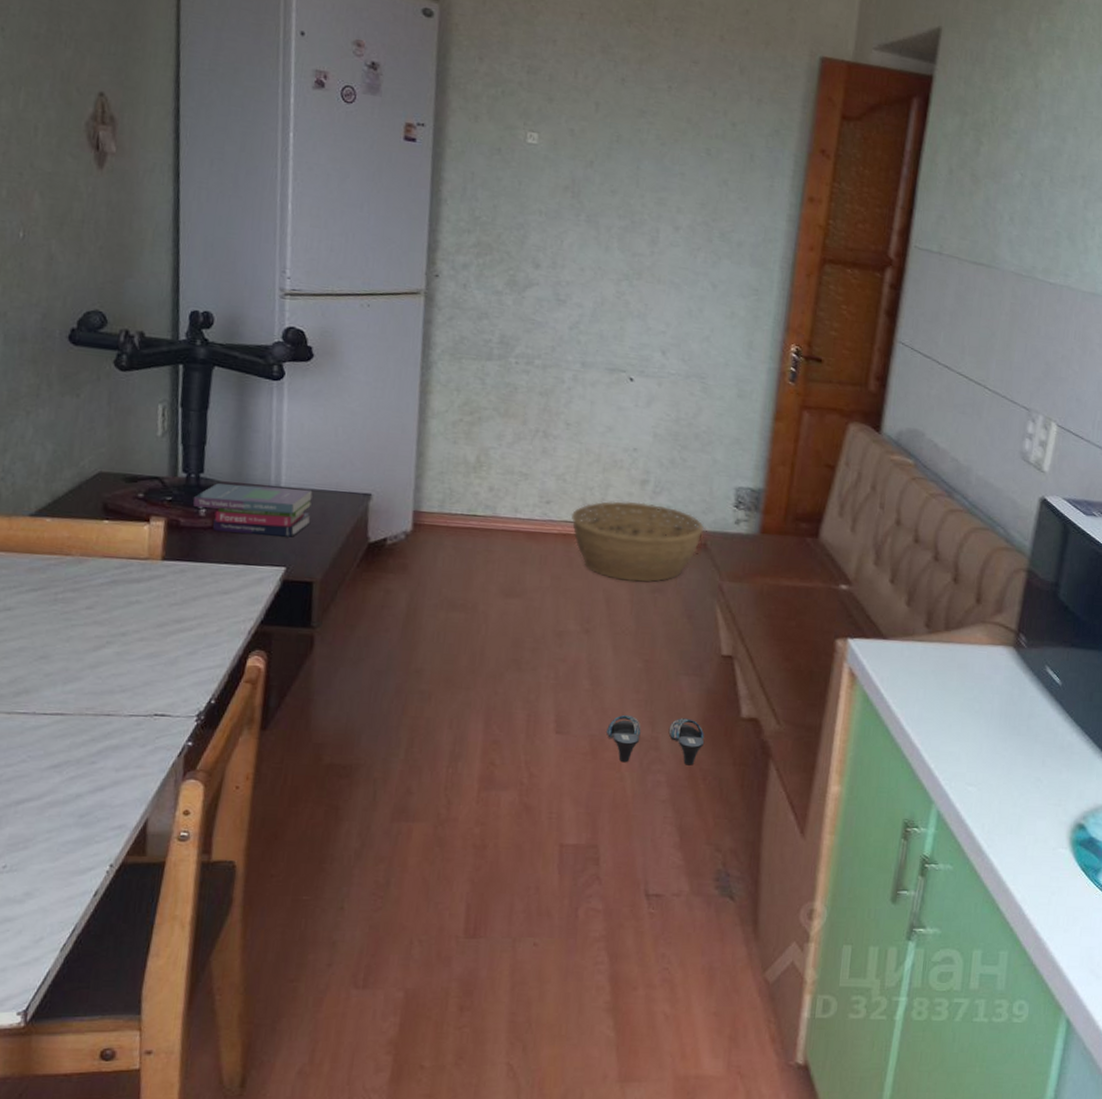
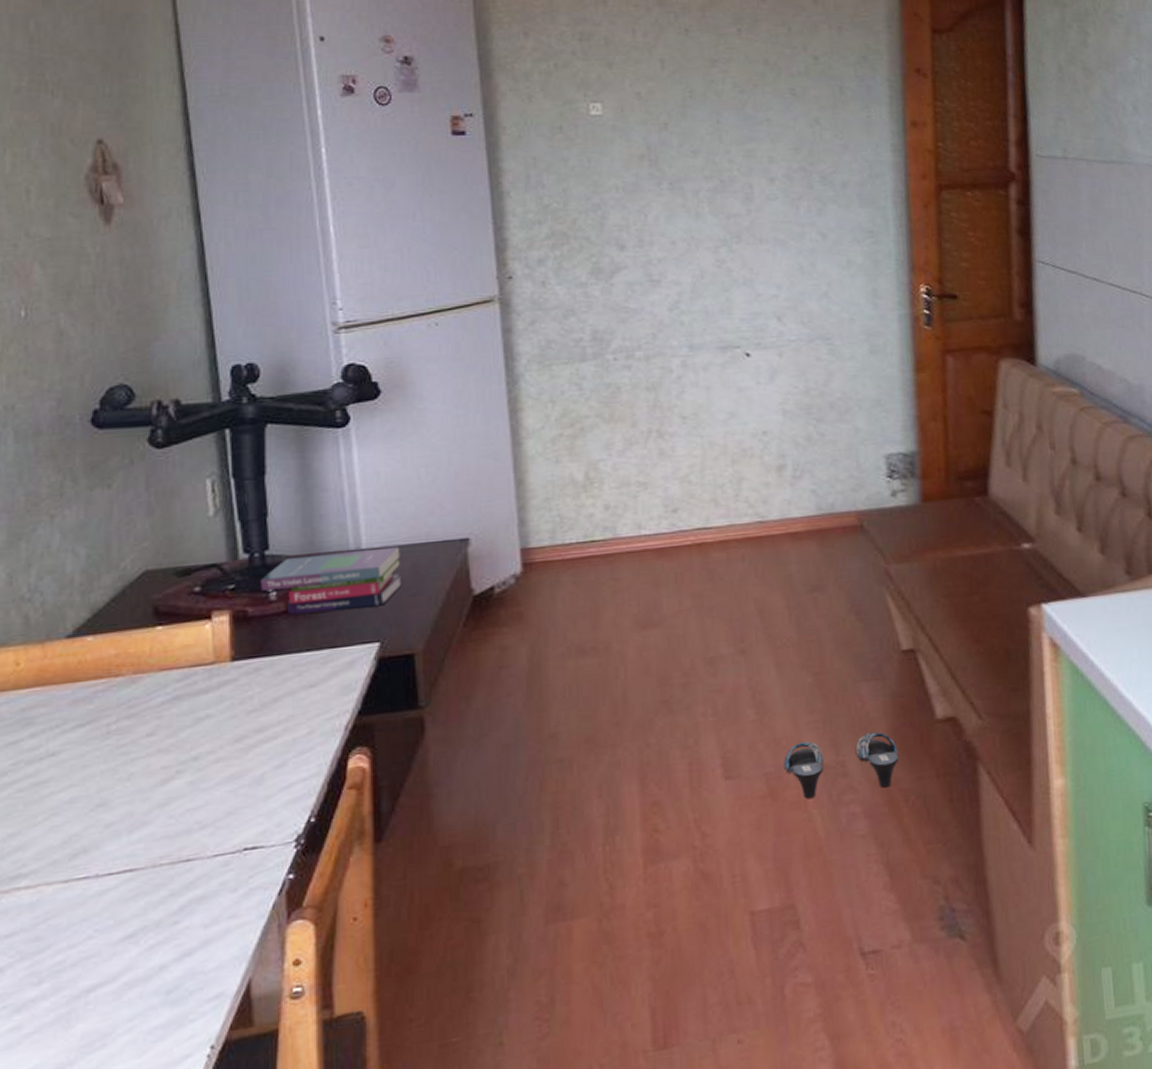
basket: present [571,501,704,583] -> none [703,491,857,586]

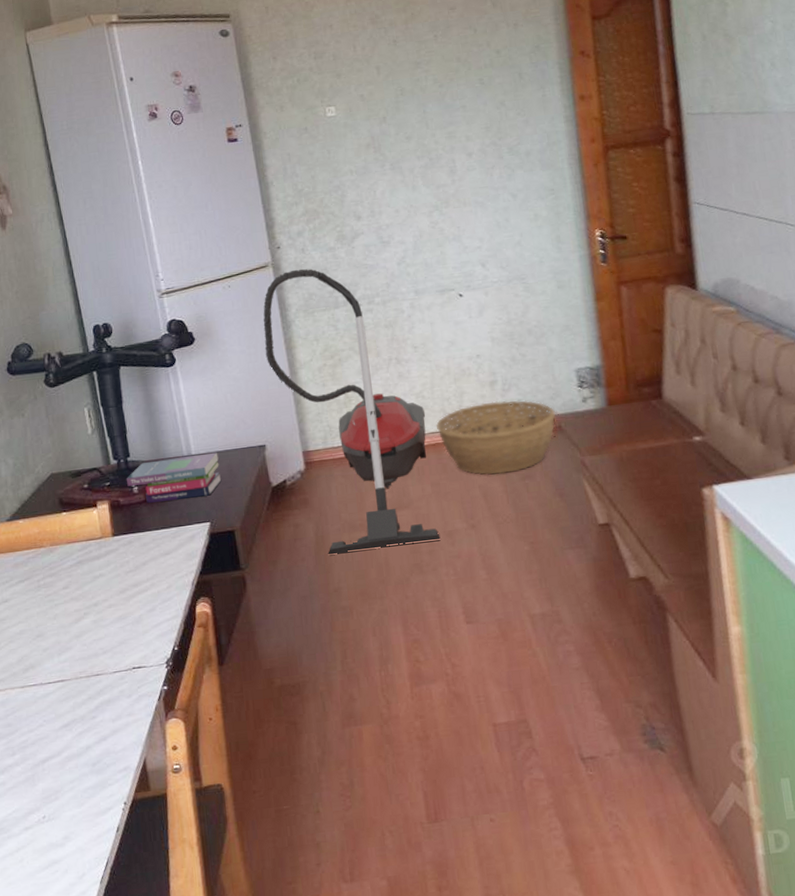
vacuum cleaner: none [479,307,699,687] -> present [263,268,441,554]
basket: none [703,491,857,586] -> present [435,400,556,475]
slippers: present [783,732,900,799] -> none [511,588,602,640]

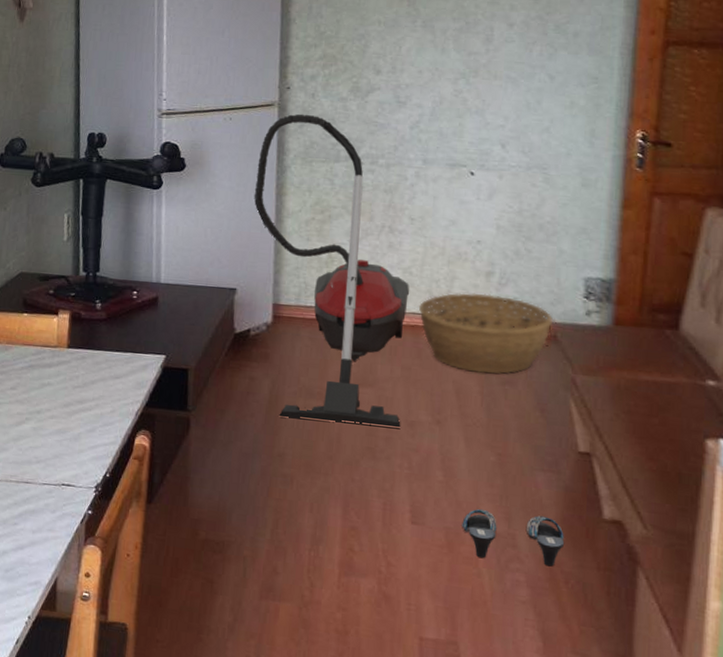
books: present [126,452,222,504] -> none [91,281,187,328]
slippers: none [511,588,602,640] -> present [462,508,565,567]

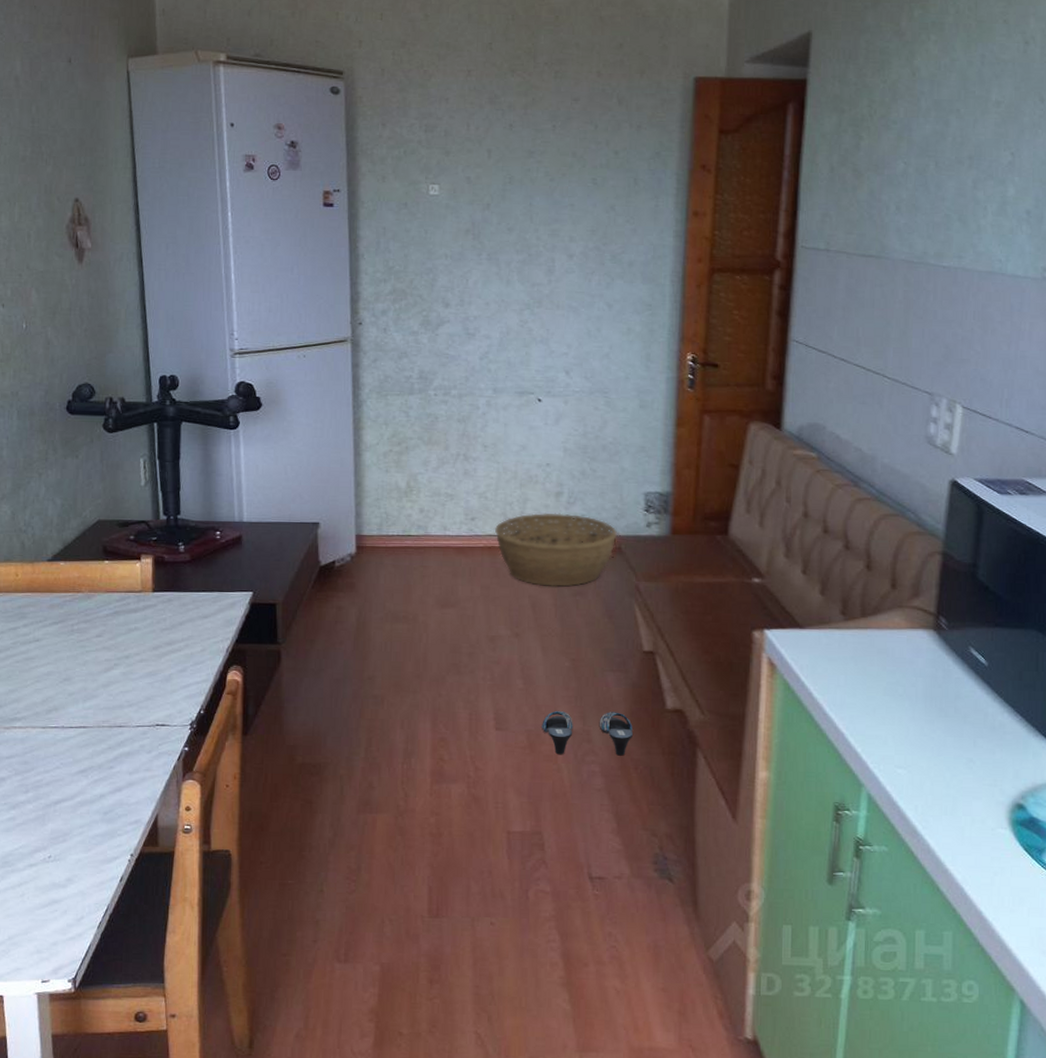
vacuum cleaner: present [254,114,410,428] -> none [331,348,486,644]

